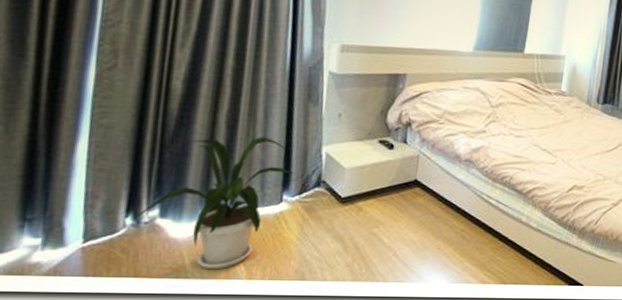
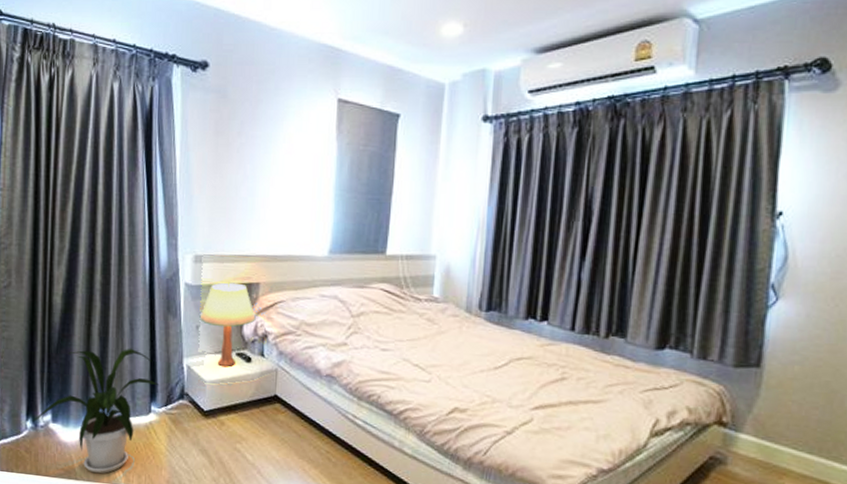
table lamp: none [342,72,401,154] -> present [199,282,256,368]

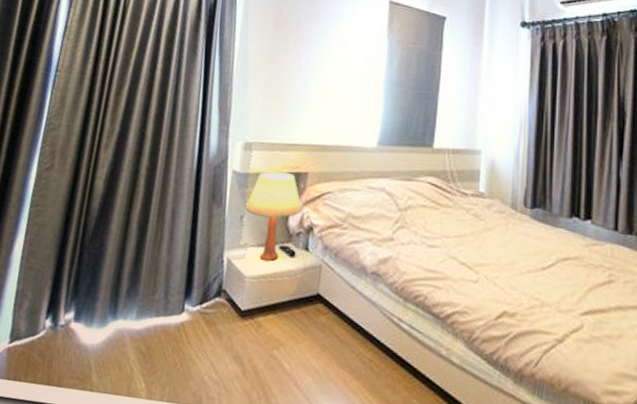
house plant: present [32,348,158,474] -> none [52,238,195,385]

